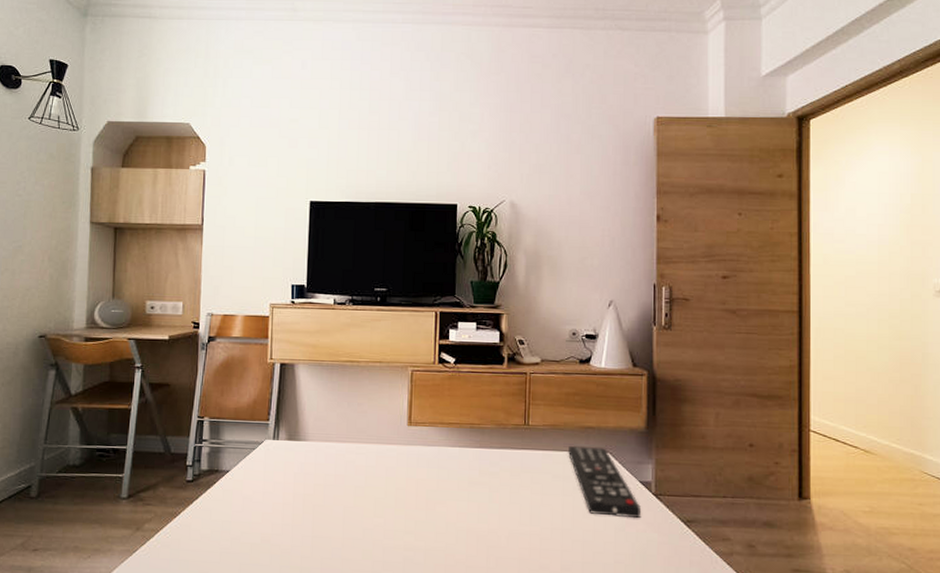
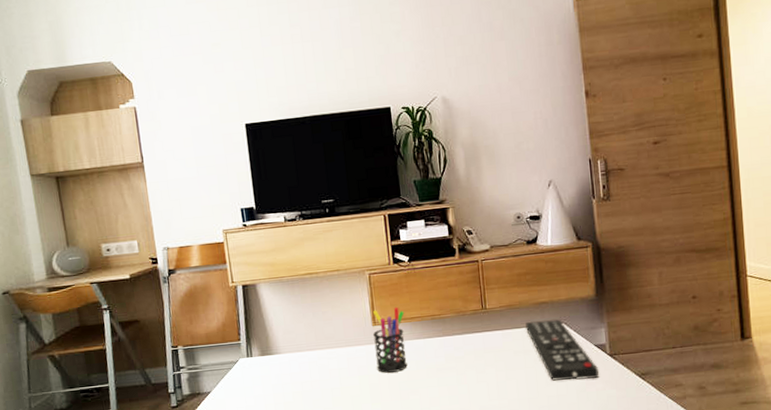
pen holder: none [406,409,443,479] -> present [372,307,407,373]

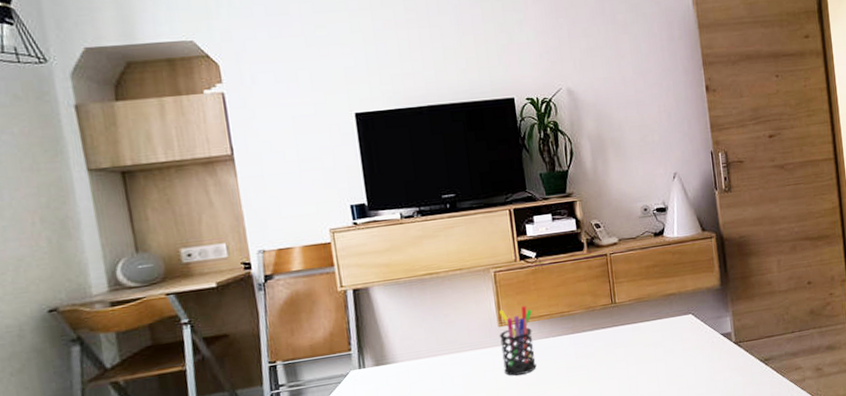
remote control: present [525,319,600,381] -> none [654,310,726,372]

